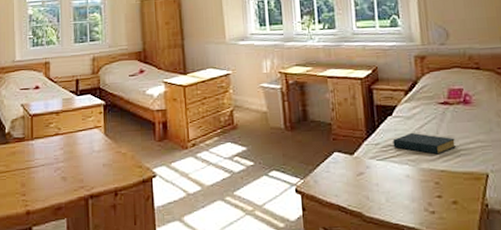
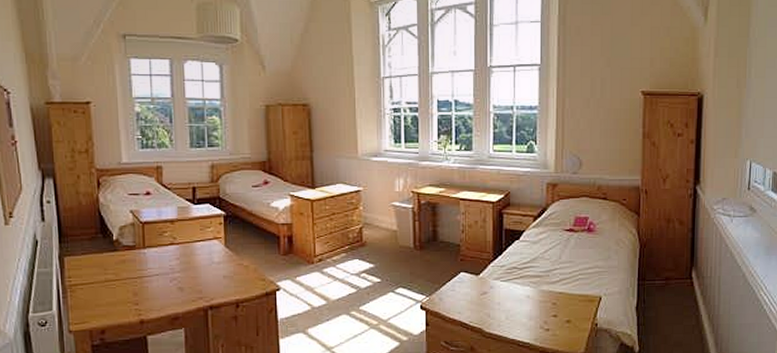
hardback book: present [393,133,456,155] -> none [517,257,575,278]

